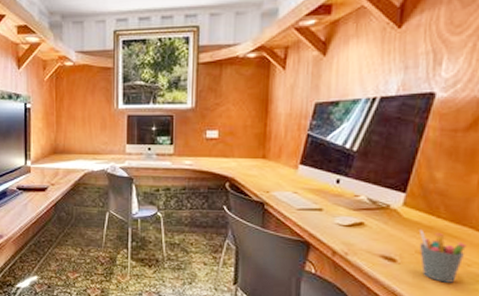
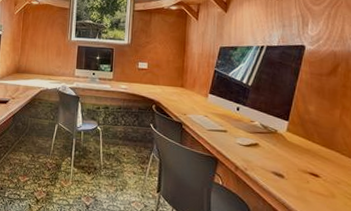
pen holder: present [419,229,467,283] -> none [299,151,335,198]

